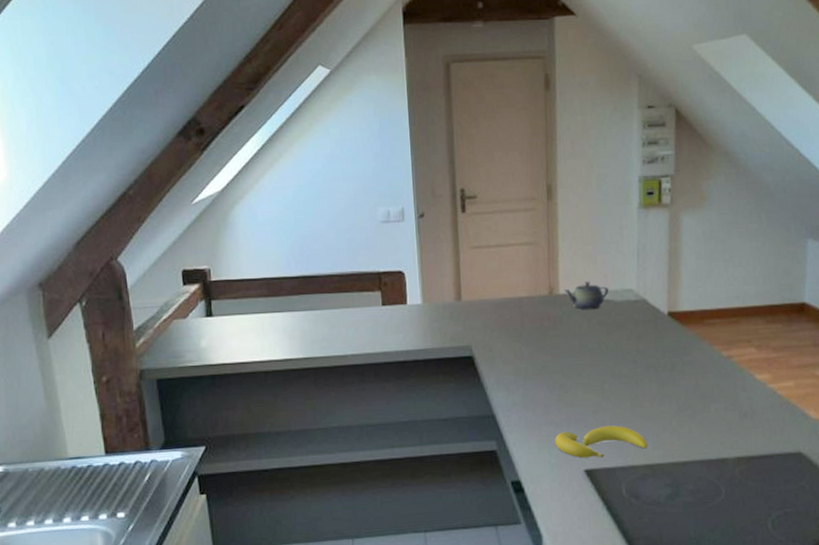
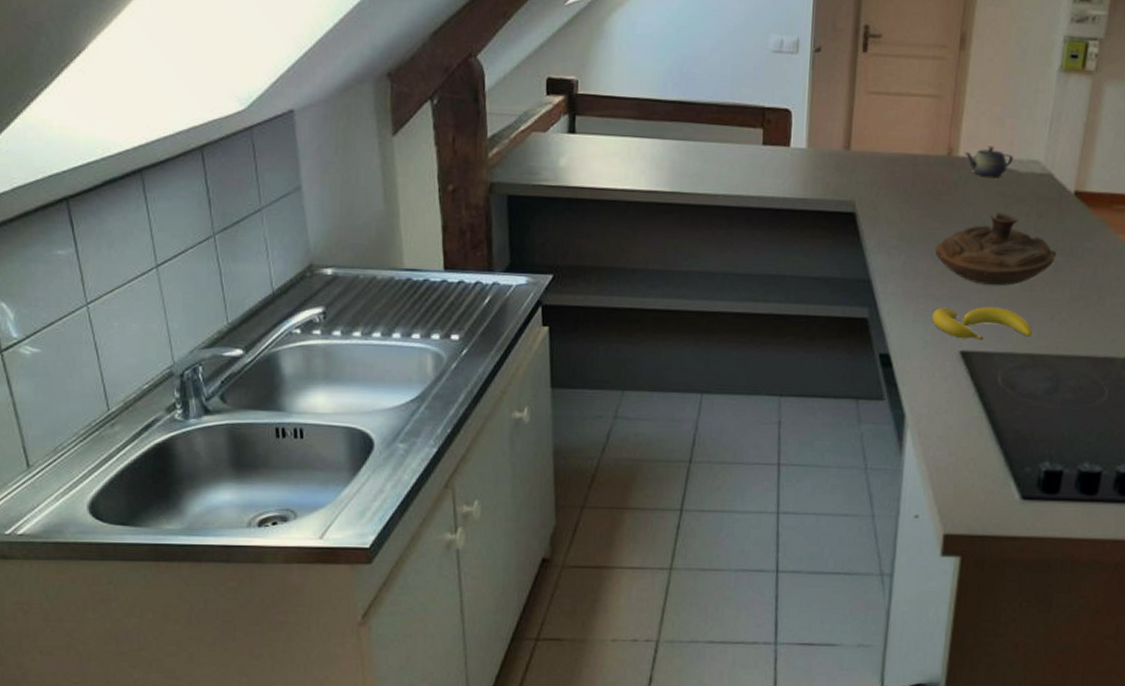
decorative bowl: none [549,339,660,407] -> present [934,212,1057,286]

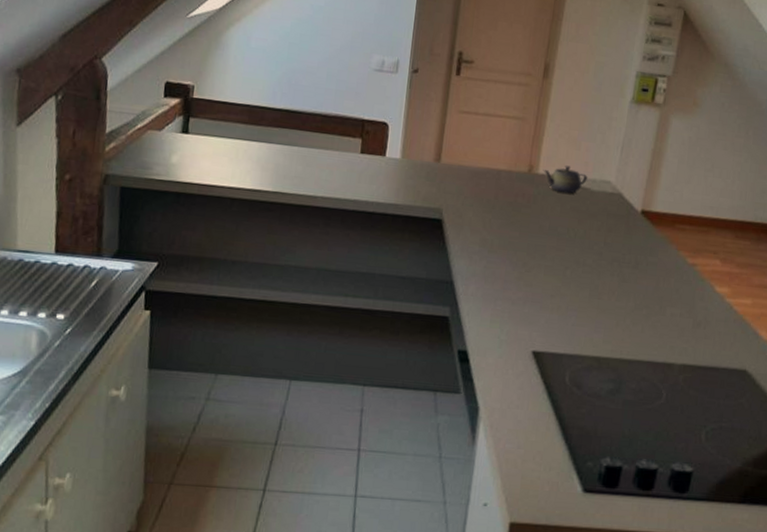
banana: present [932,307,1032,341] -> none [508,309,599,343]
decorative bowl: present [934,212,1057,286] -> none [513,226,624,293]

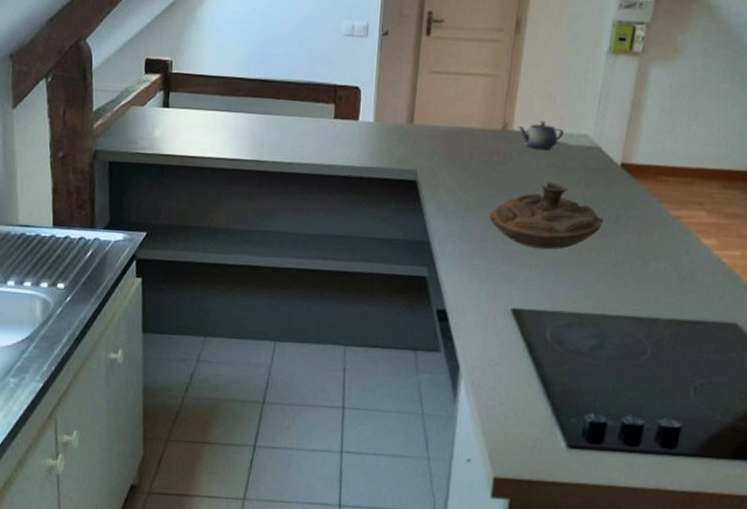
decorative bowl: none [513,226,624,293] -> present [489,182,604,250]

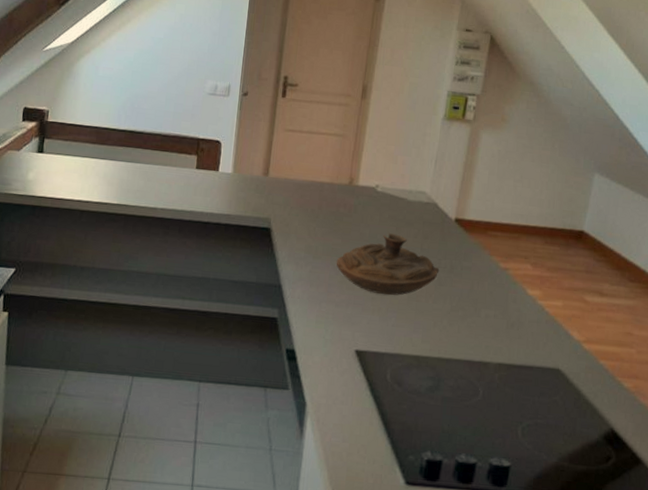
teapot: present [517,121,564,150] -> none [362,177,404,204]

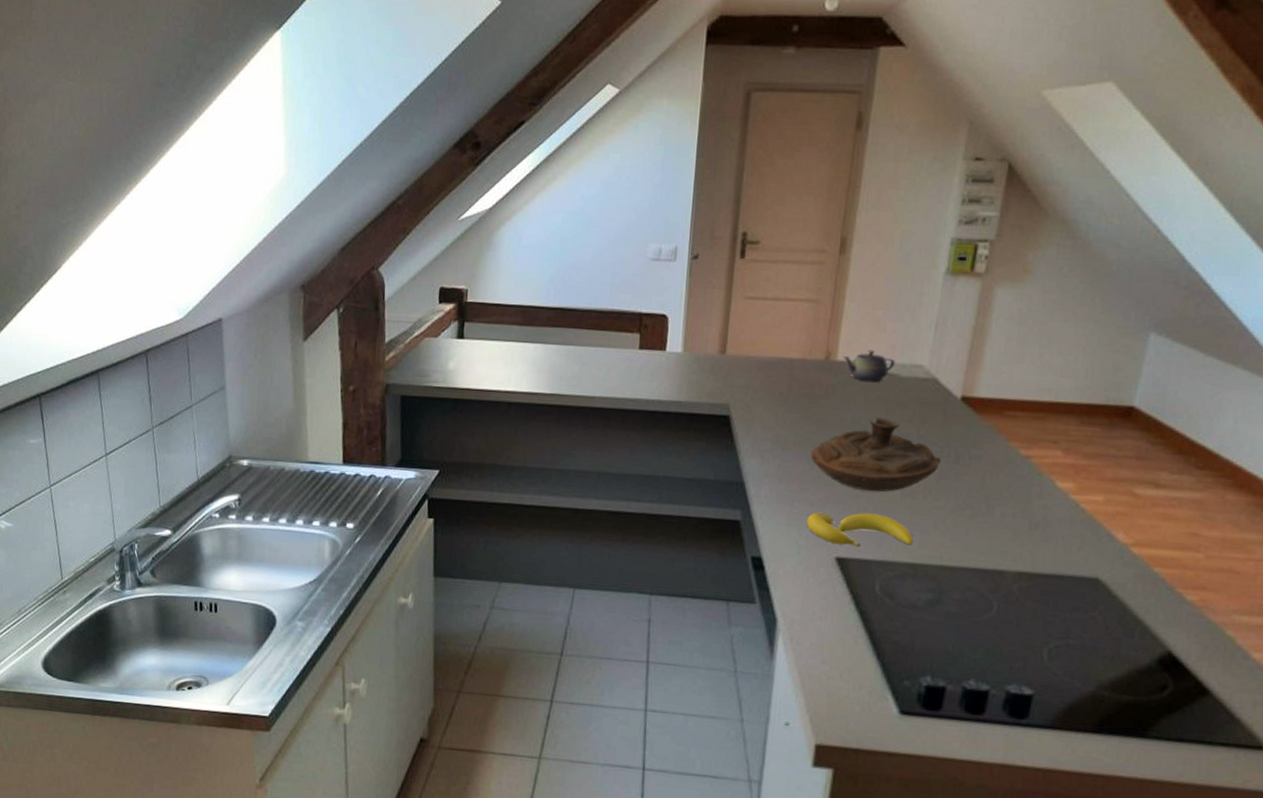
banana: none [332,311,417,342] -> present [807,512,913,548]
teapot: none [362,177,404,204] -> present [842,350,895,382]

